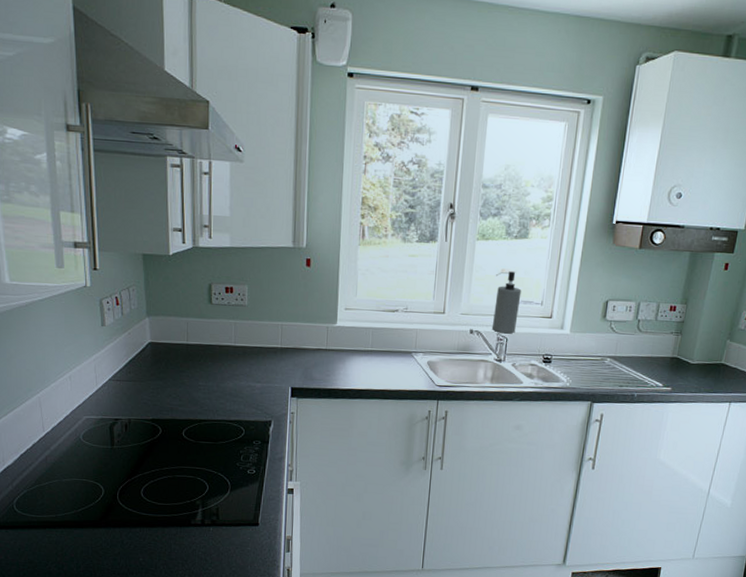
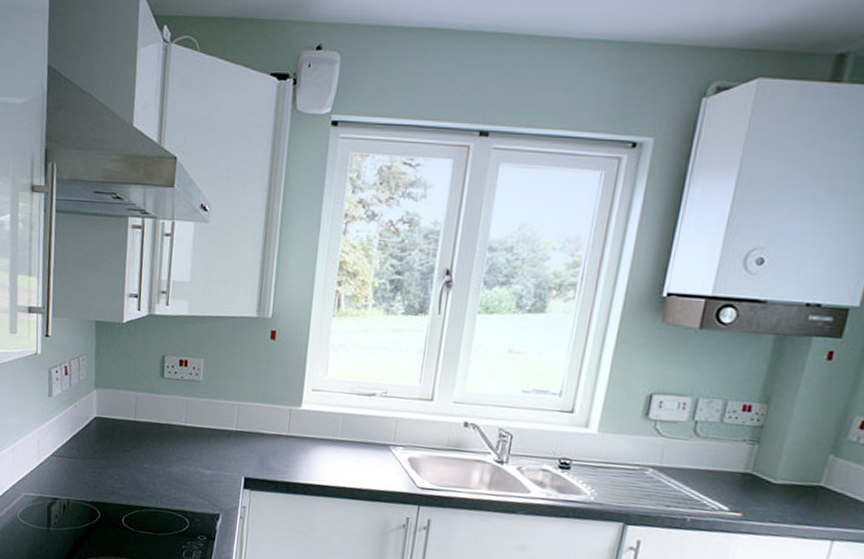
soap dispenser: present [491,271,522,334] -> none [492,353,534,430]

